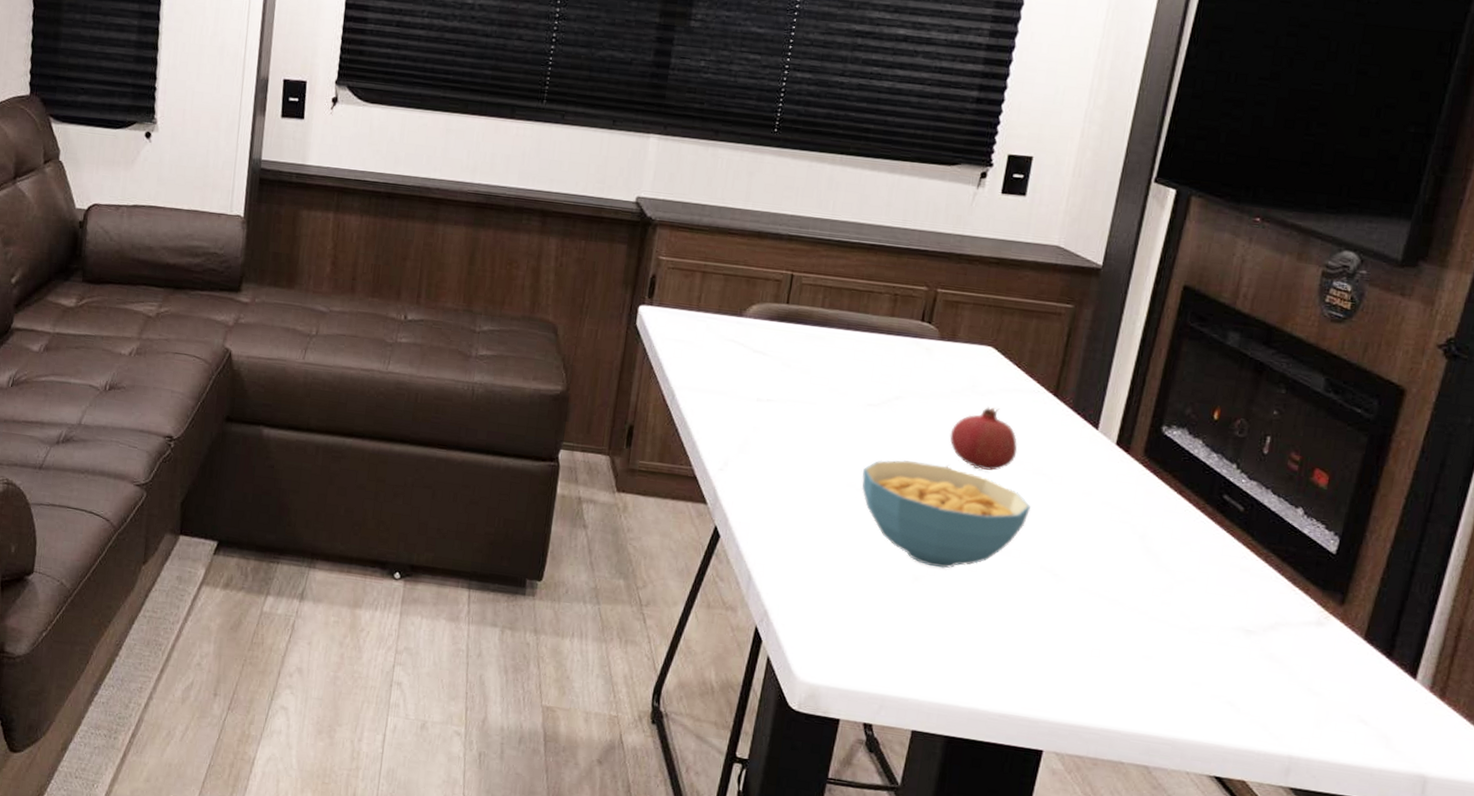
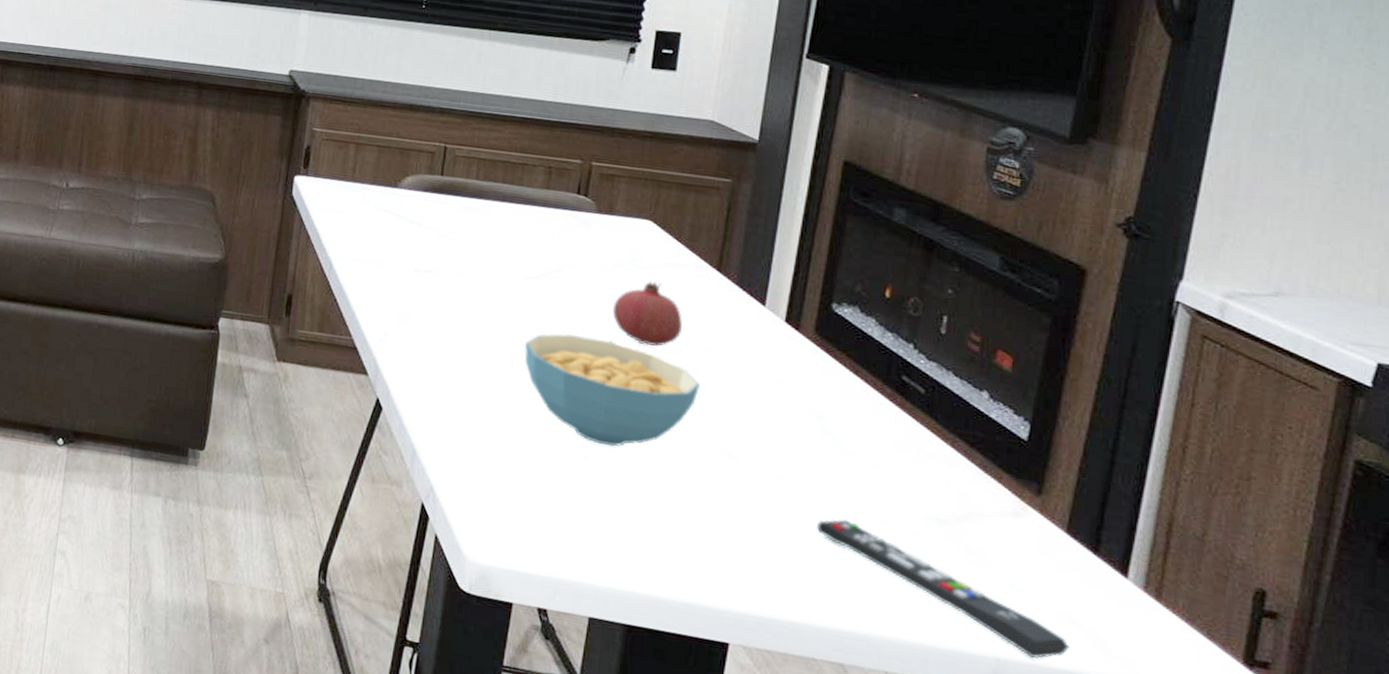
remote control: none [1131,632,1357,756] -> present [816,519,1070,659]

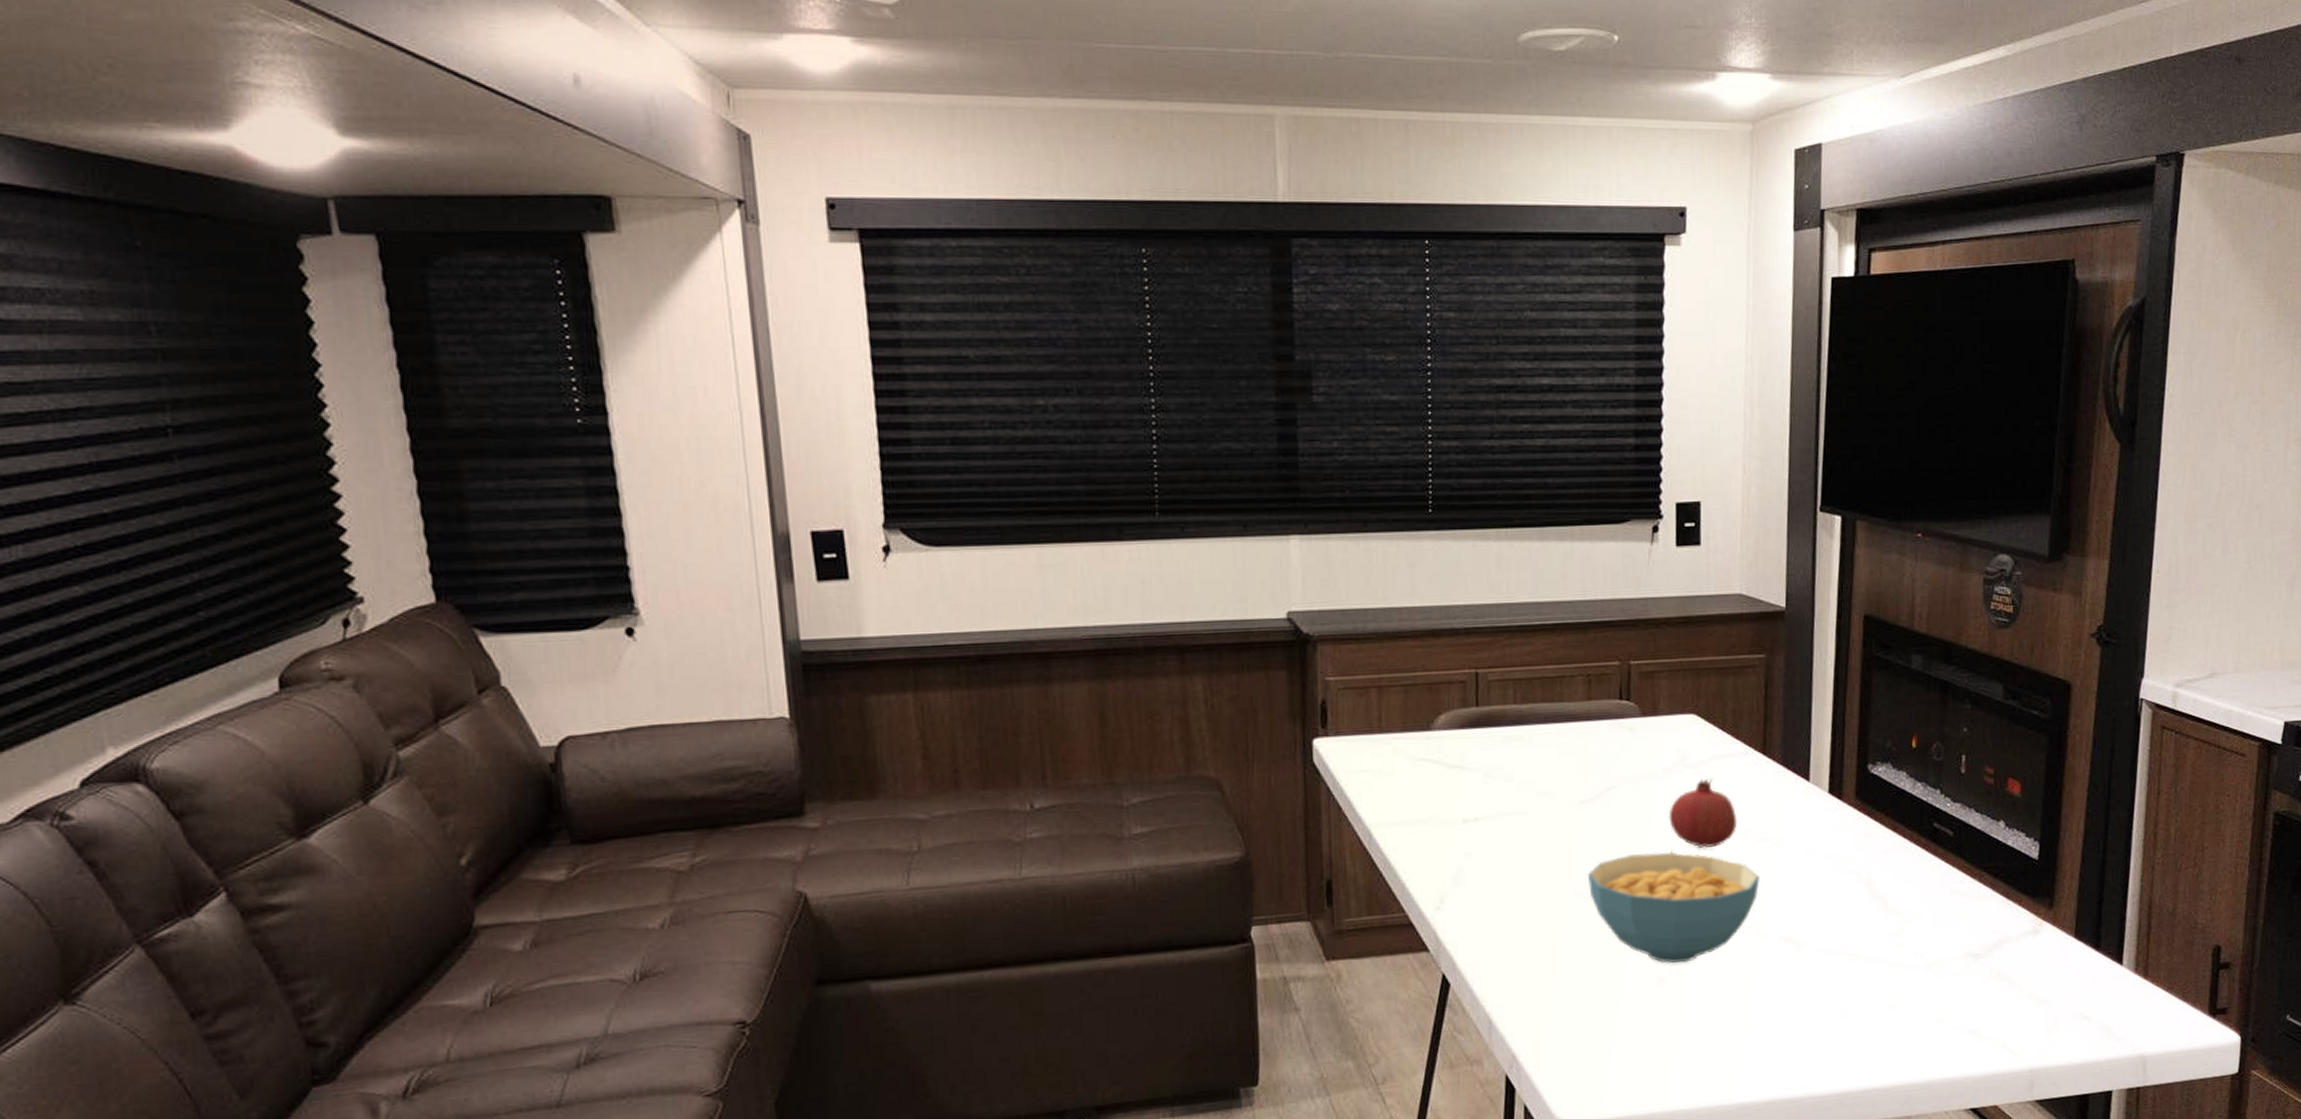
remote control: present [816,519,1070,659] -> none [1875,977,2085,1061]

